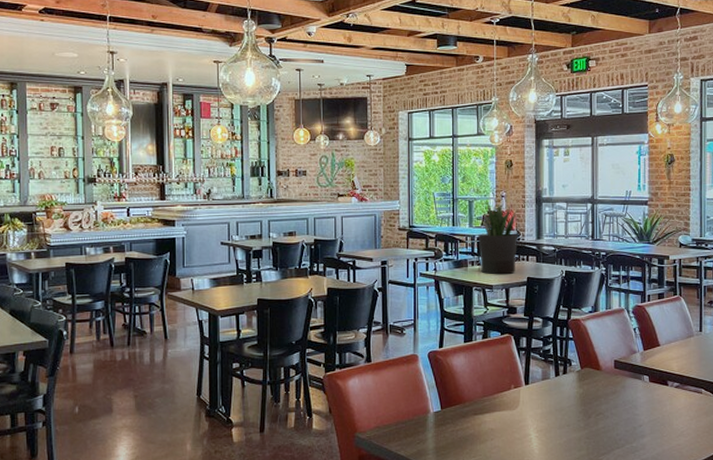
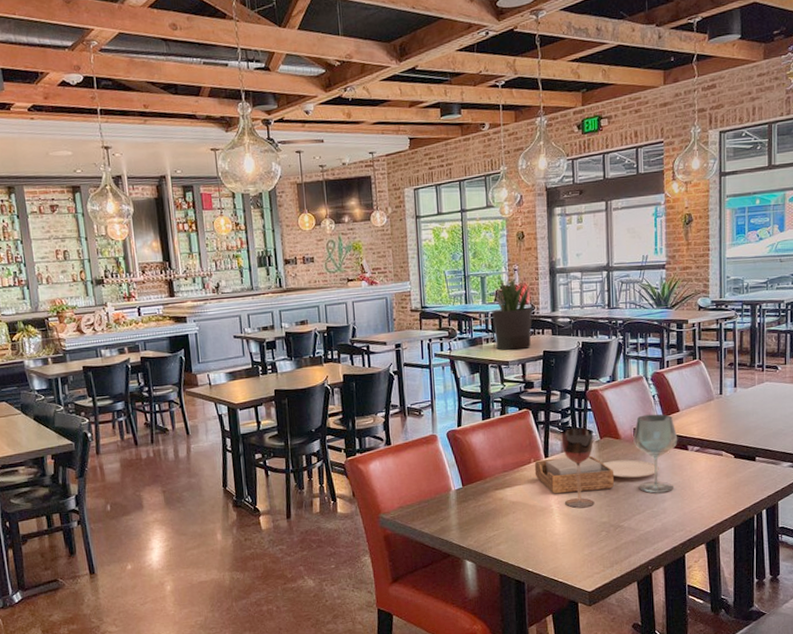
napkin holder: none [514,385,594,423] -> present [534,455,615,494]
wineglass: none [542,357,574,438] -> present [561,428,595,508]
plate: none [583,391,640,411] -> present [602,459,660,478]
wine glass: none [614,347,658,428] -> present [633,414,678,493]

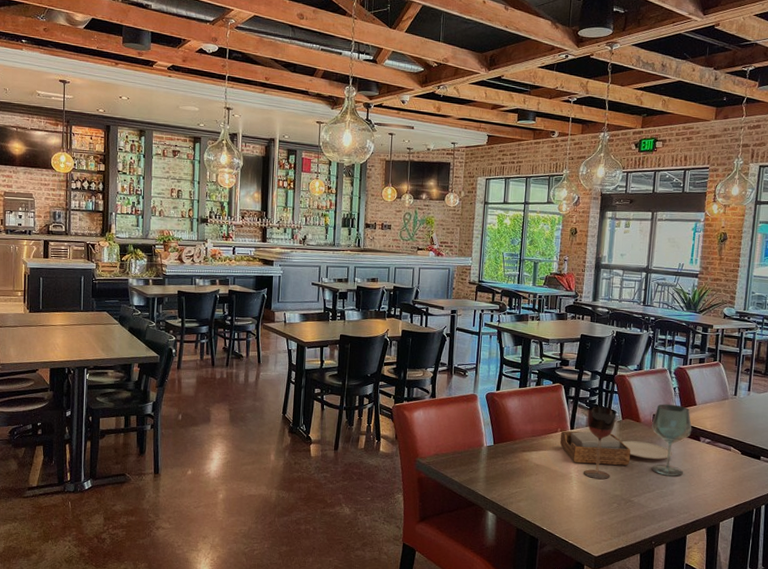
planter: present [492,275,533,351] -> none [539,262,577,331]

